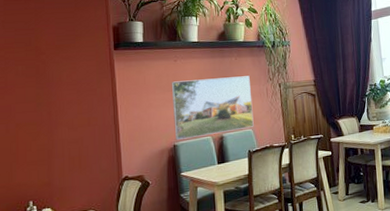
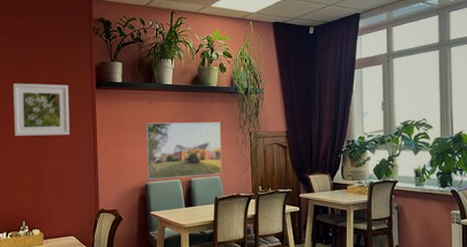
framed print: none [13,47,85,108] -> present [13,83,69,137]

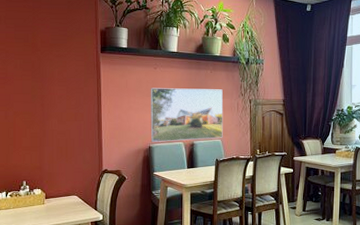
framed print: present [13,83,69,137] -> none [13,43,73,98]

